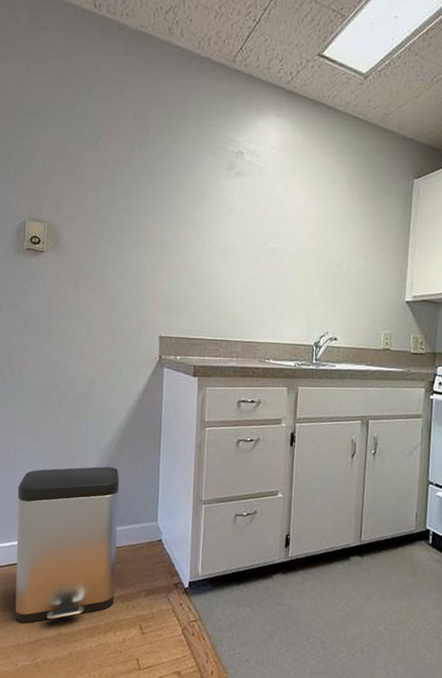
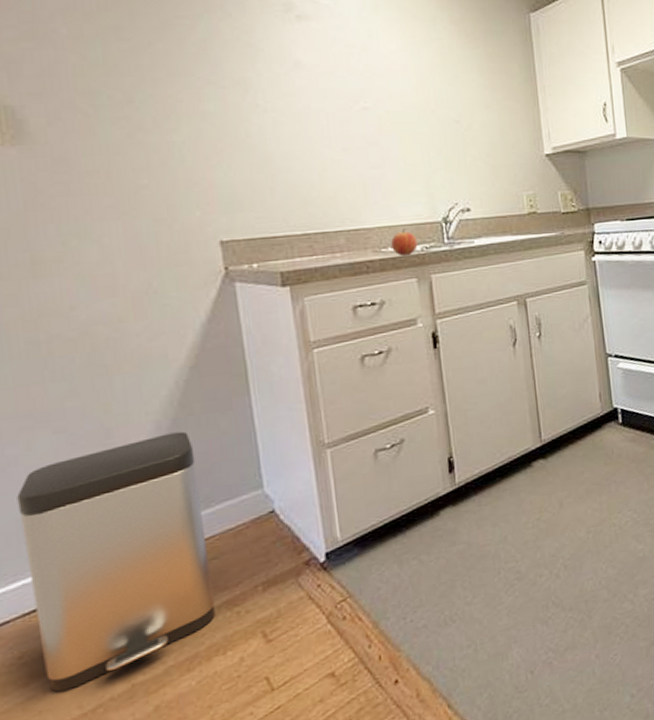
fruit: none [273,347,293,369] -> present [391,229,418,257]

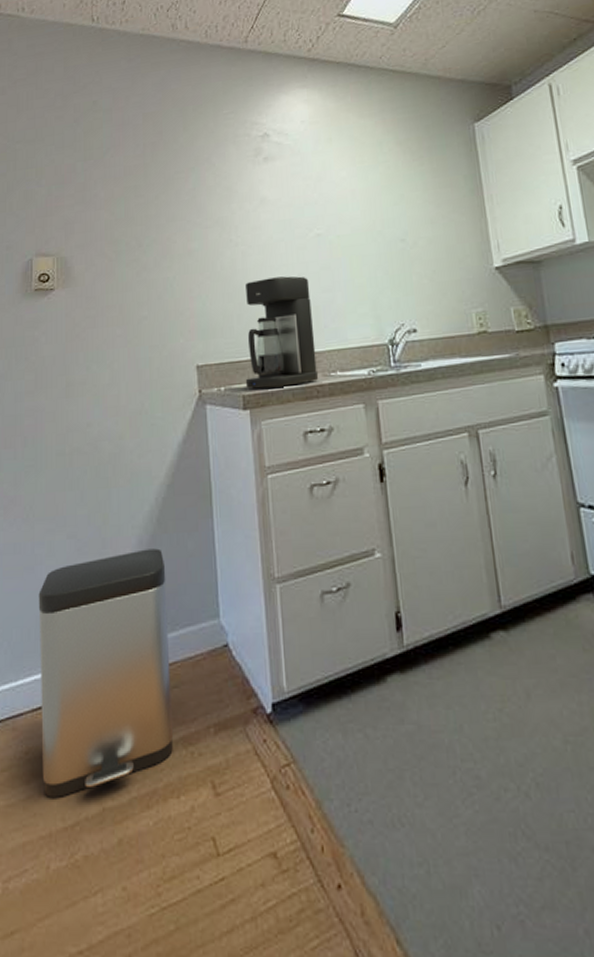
coffee maker: none [279,149,369,266] -> present [245,276,319,389]
fruit: present [391,229,418,257] -> none [340,352,365,381]

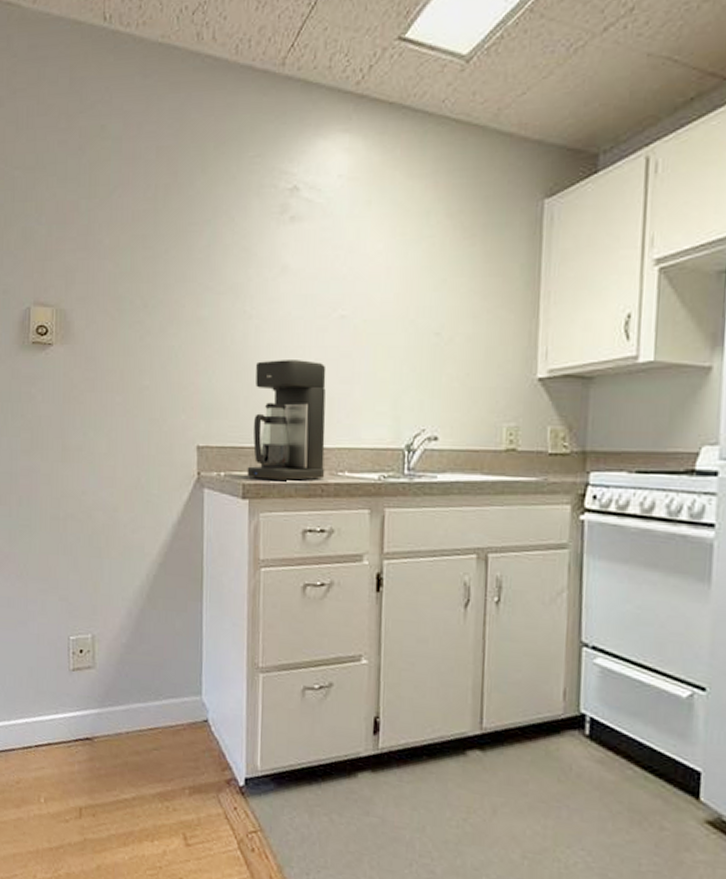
pedal bin: present [38,548,174,797] -> none [30,621,153,824]

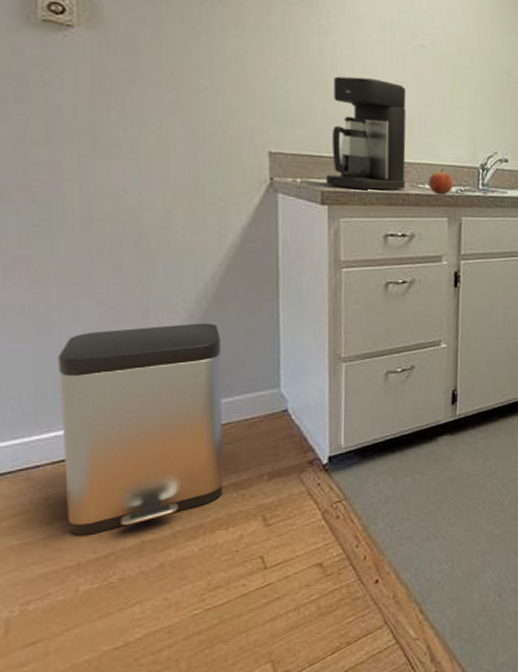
pedal bin: none [30,621,153,824] -> present [58,323,224,535]
fruit: none [349,453,376,484] -> present [428,169,454,196]

